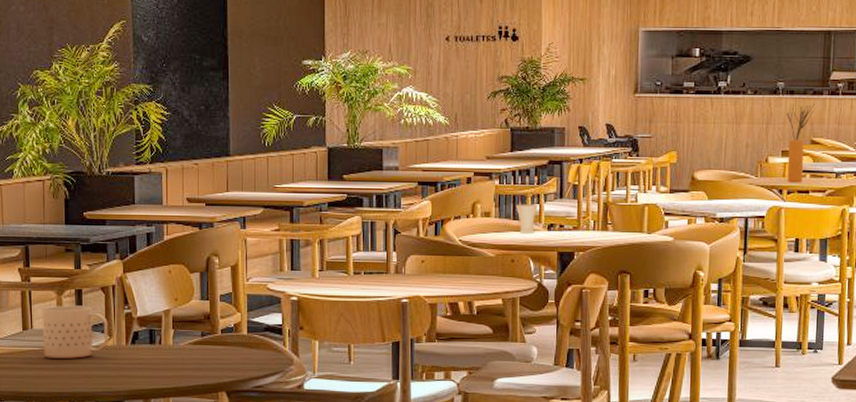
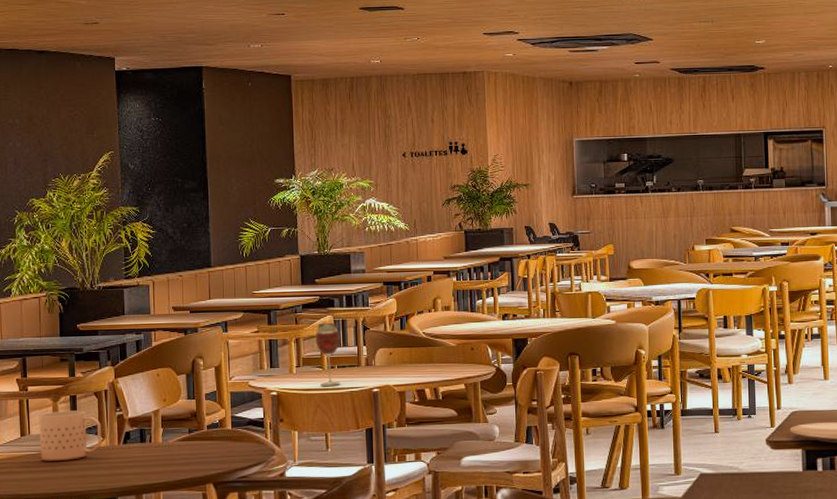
wineglass: none [341,224,368,293] -> present [315,322,341,386]
cup: present [515,204,538,235] -> none [472,297,493,325]
vase: present [786,104,815,183] -> none [707,198,731,267]

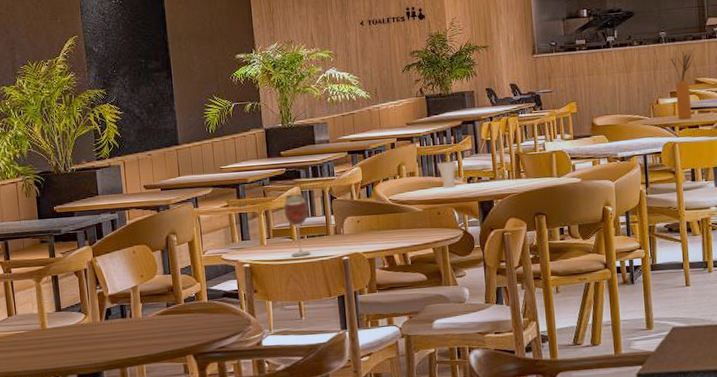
mug: present [39,410,103,462] -> none [23,289,85,340]
cup: none [472,297,493,325] -> present [436,161,457,189]
vase: none [707,198,731,267] -> present [670,48,695,120]

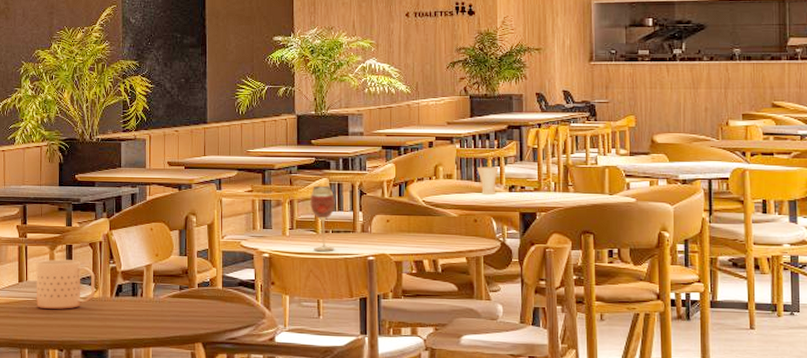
mug: none [23,289,85,340] -> present [36,259,96,310]
vase: present [670,48,695,120] -> none [744,69,773,145]

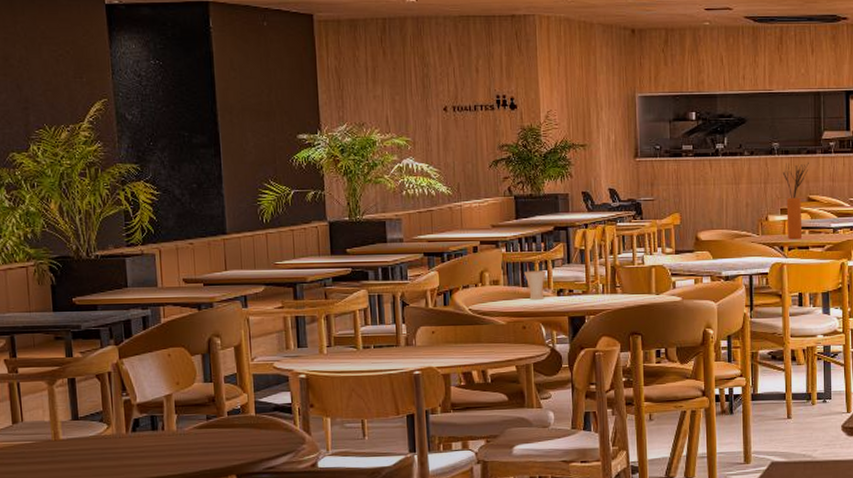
mug: present [36,259,96,310] -> none [32,394,108,453]
wineglass: present [310,185,335,251] -> none [348,297,378,368]
vase: none [744,69,773,145] -> present [782,163,809,240]

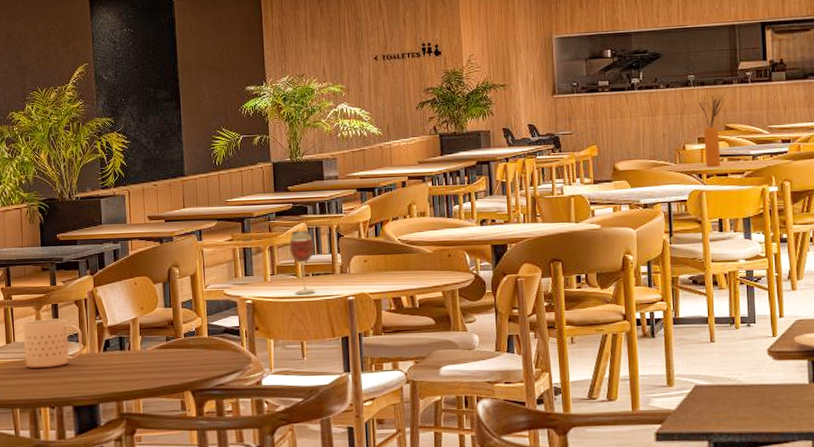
mug: none [32,394,108,453] -> present [23,318,84,369]
wineglass: none [348,297,378,368] -> present [289,230,316,294]
cup: present [523,270,546,301] -> none [448,202,470,231]

